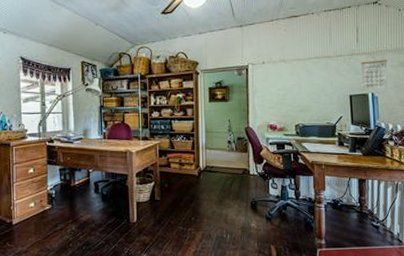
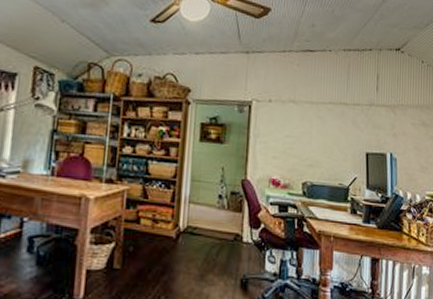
calendar: present [360,59,388,90] -> none [379,114,408,150]

